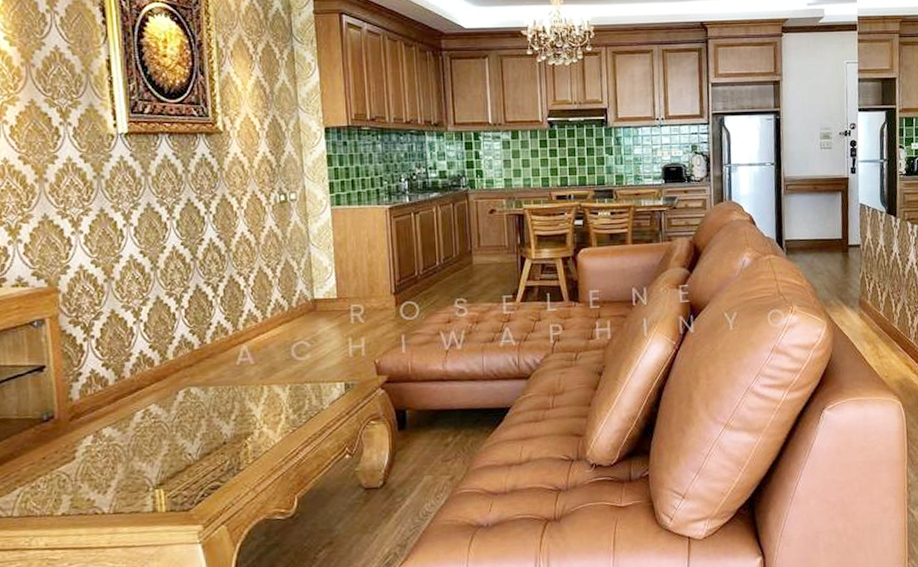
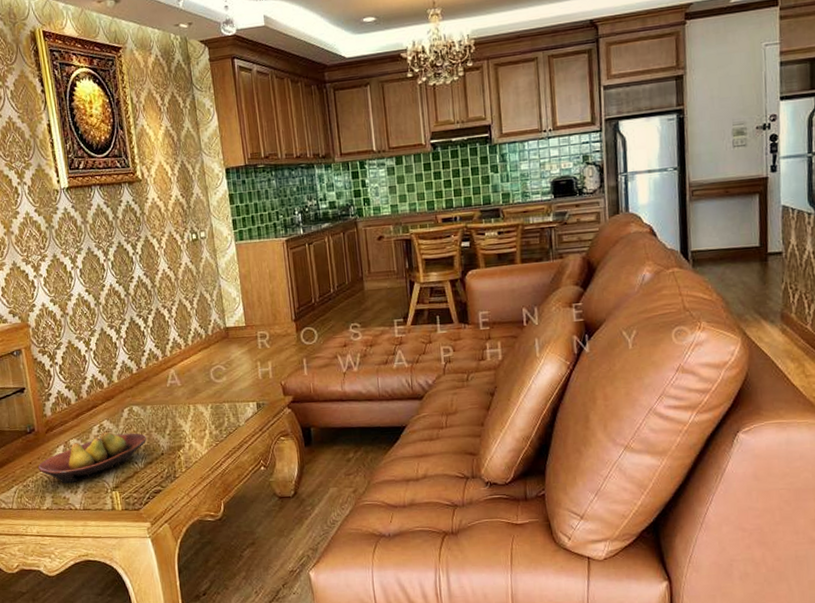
fruit bowl: none [53,418,206,483] -> present [37,431,147,484]

